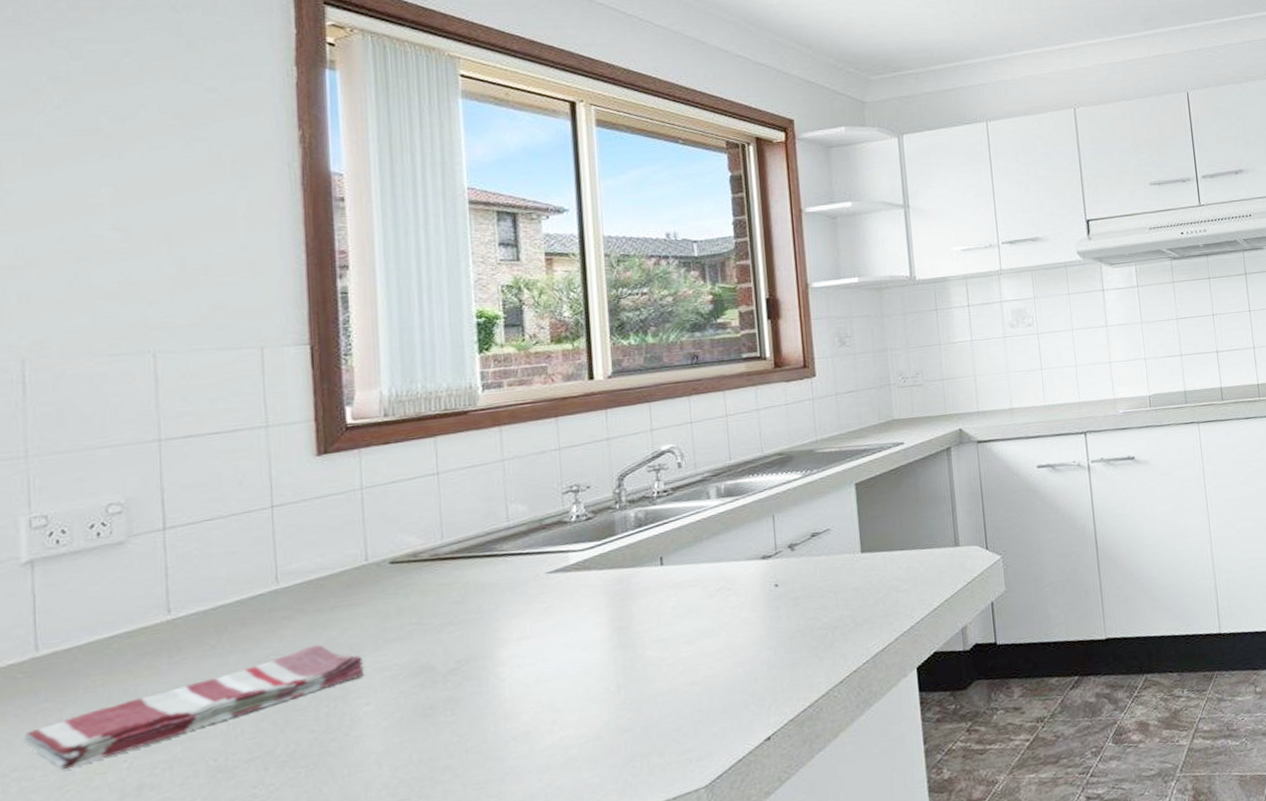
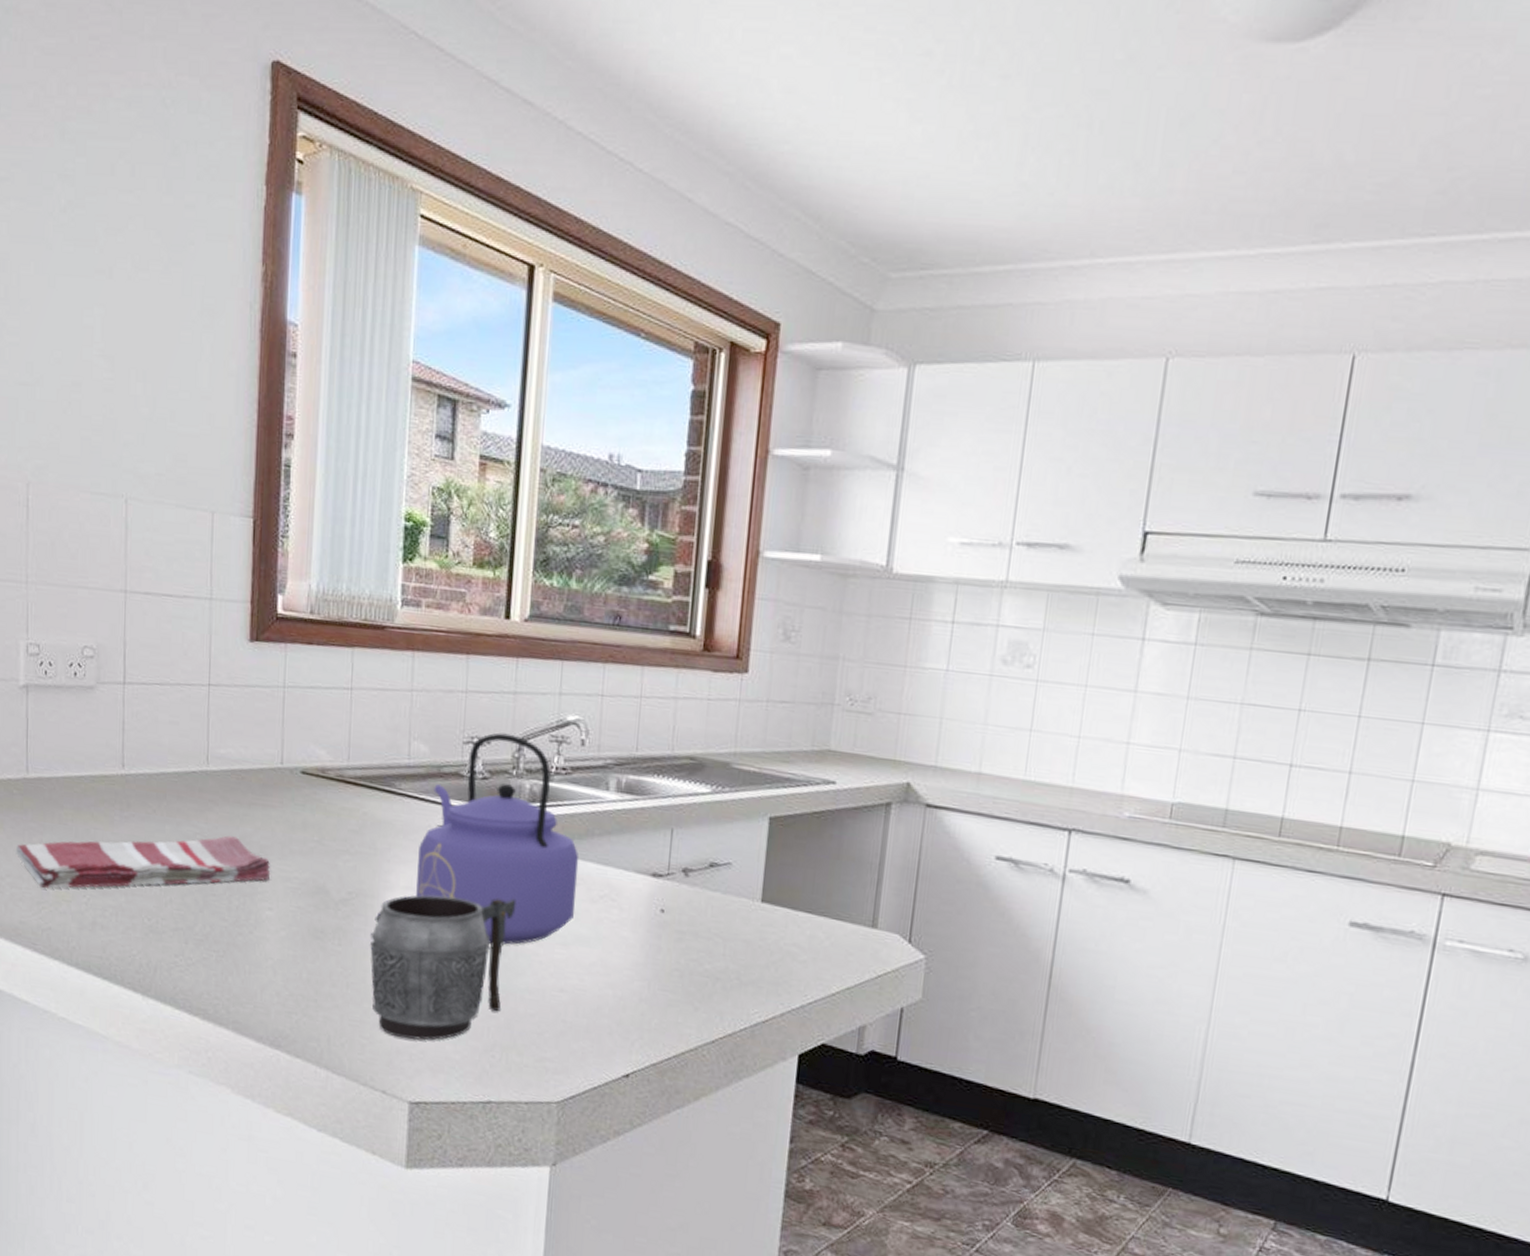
mug: none [487,616,637,784] -> present [370,895,517,1040]
kettle: none [529,474,695,664] -> present [416,733,580,945]

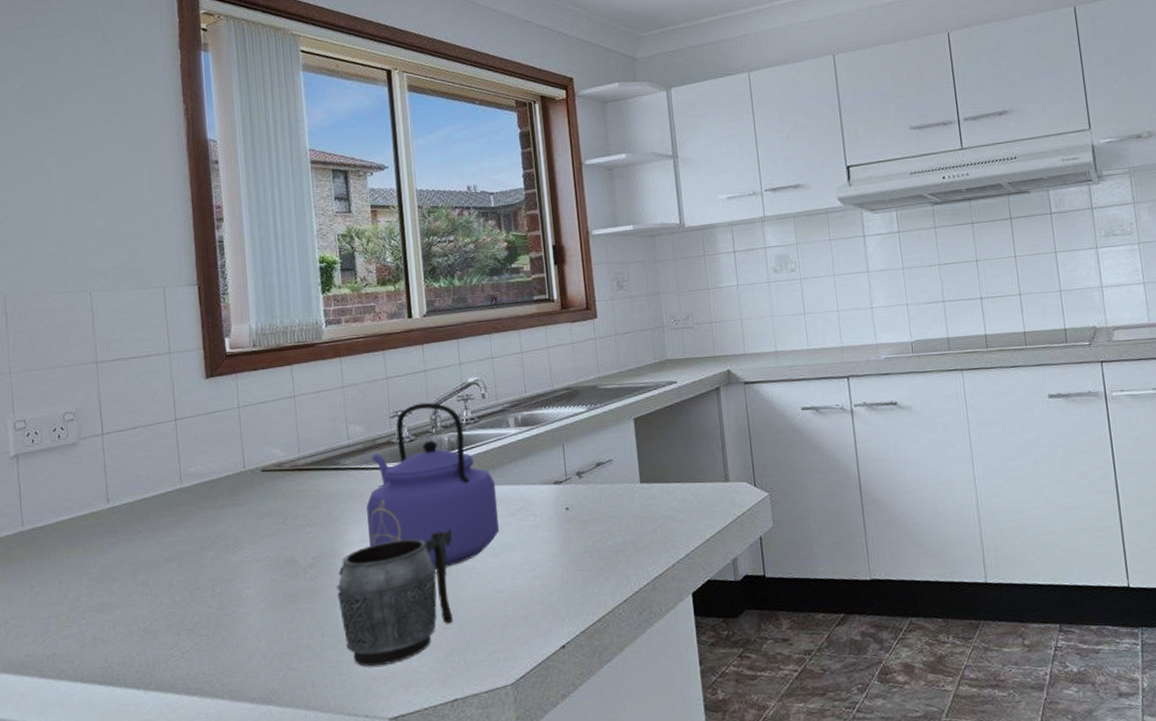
dish towel: present [15,835,271,889] -> none [17,535,246,621]

